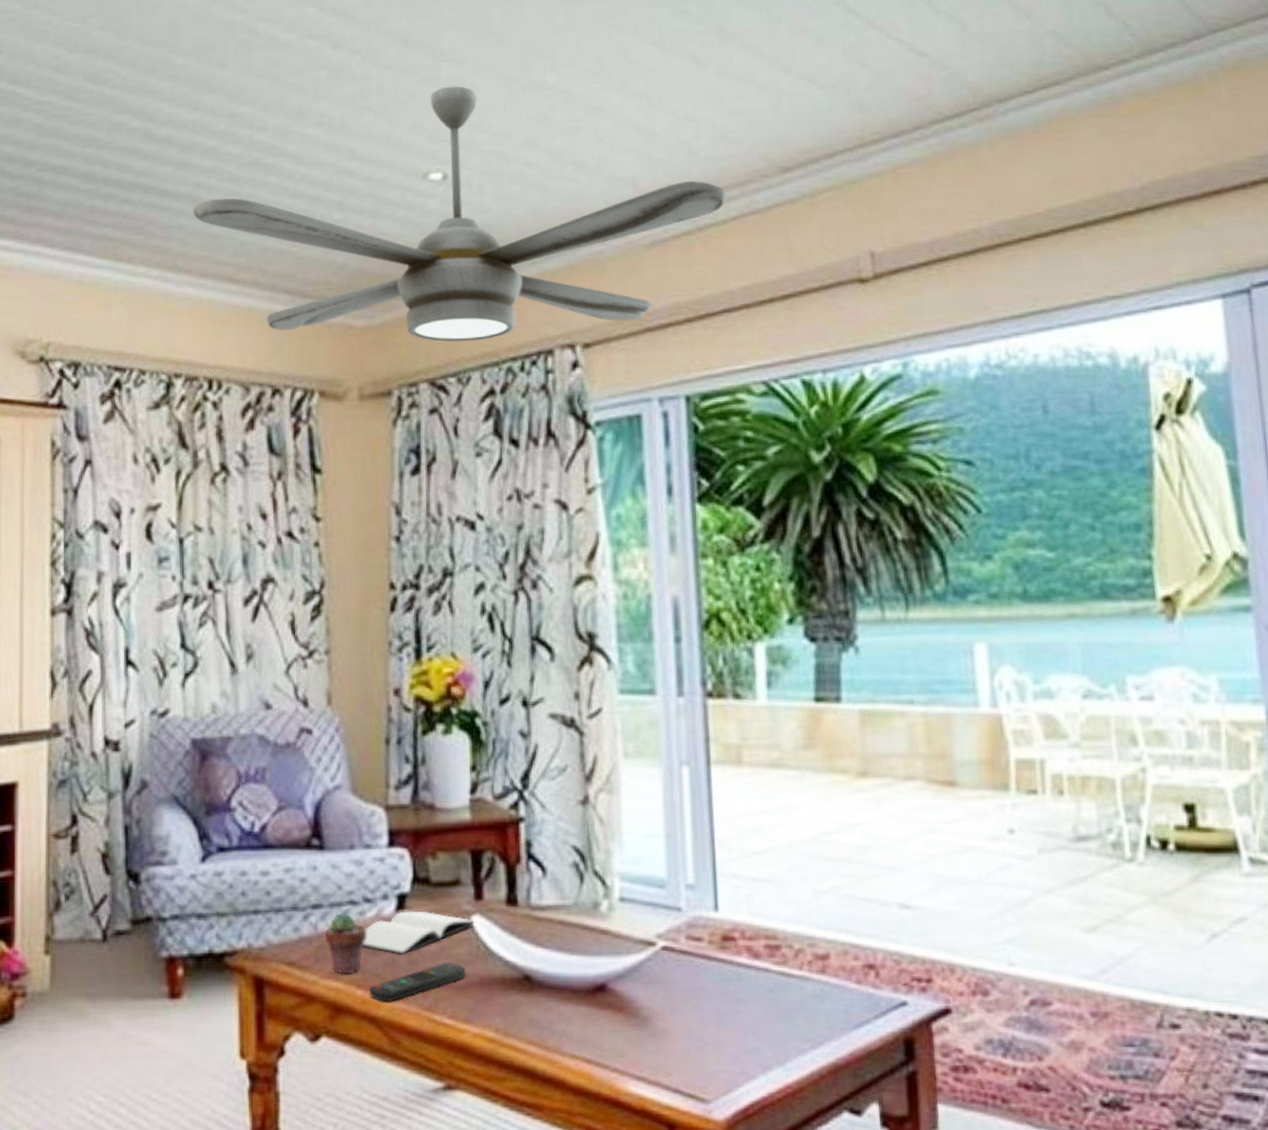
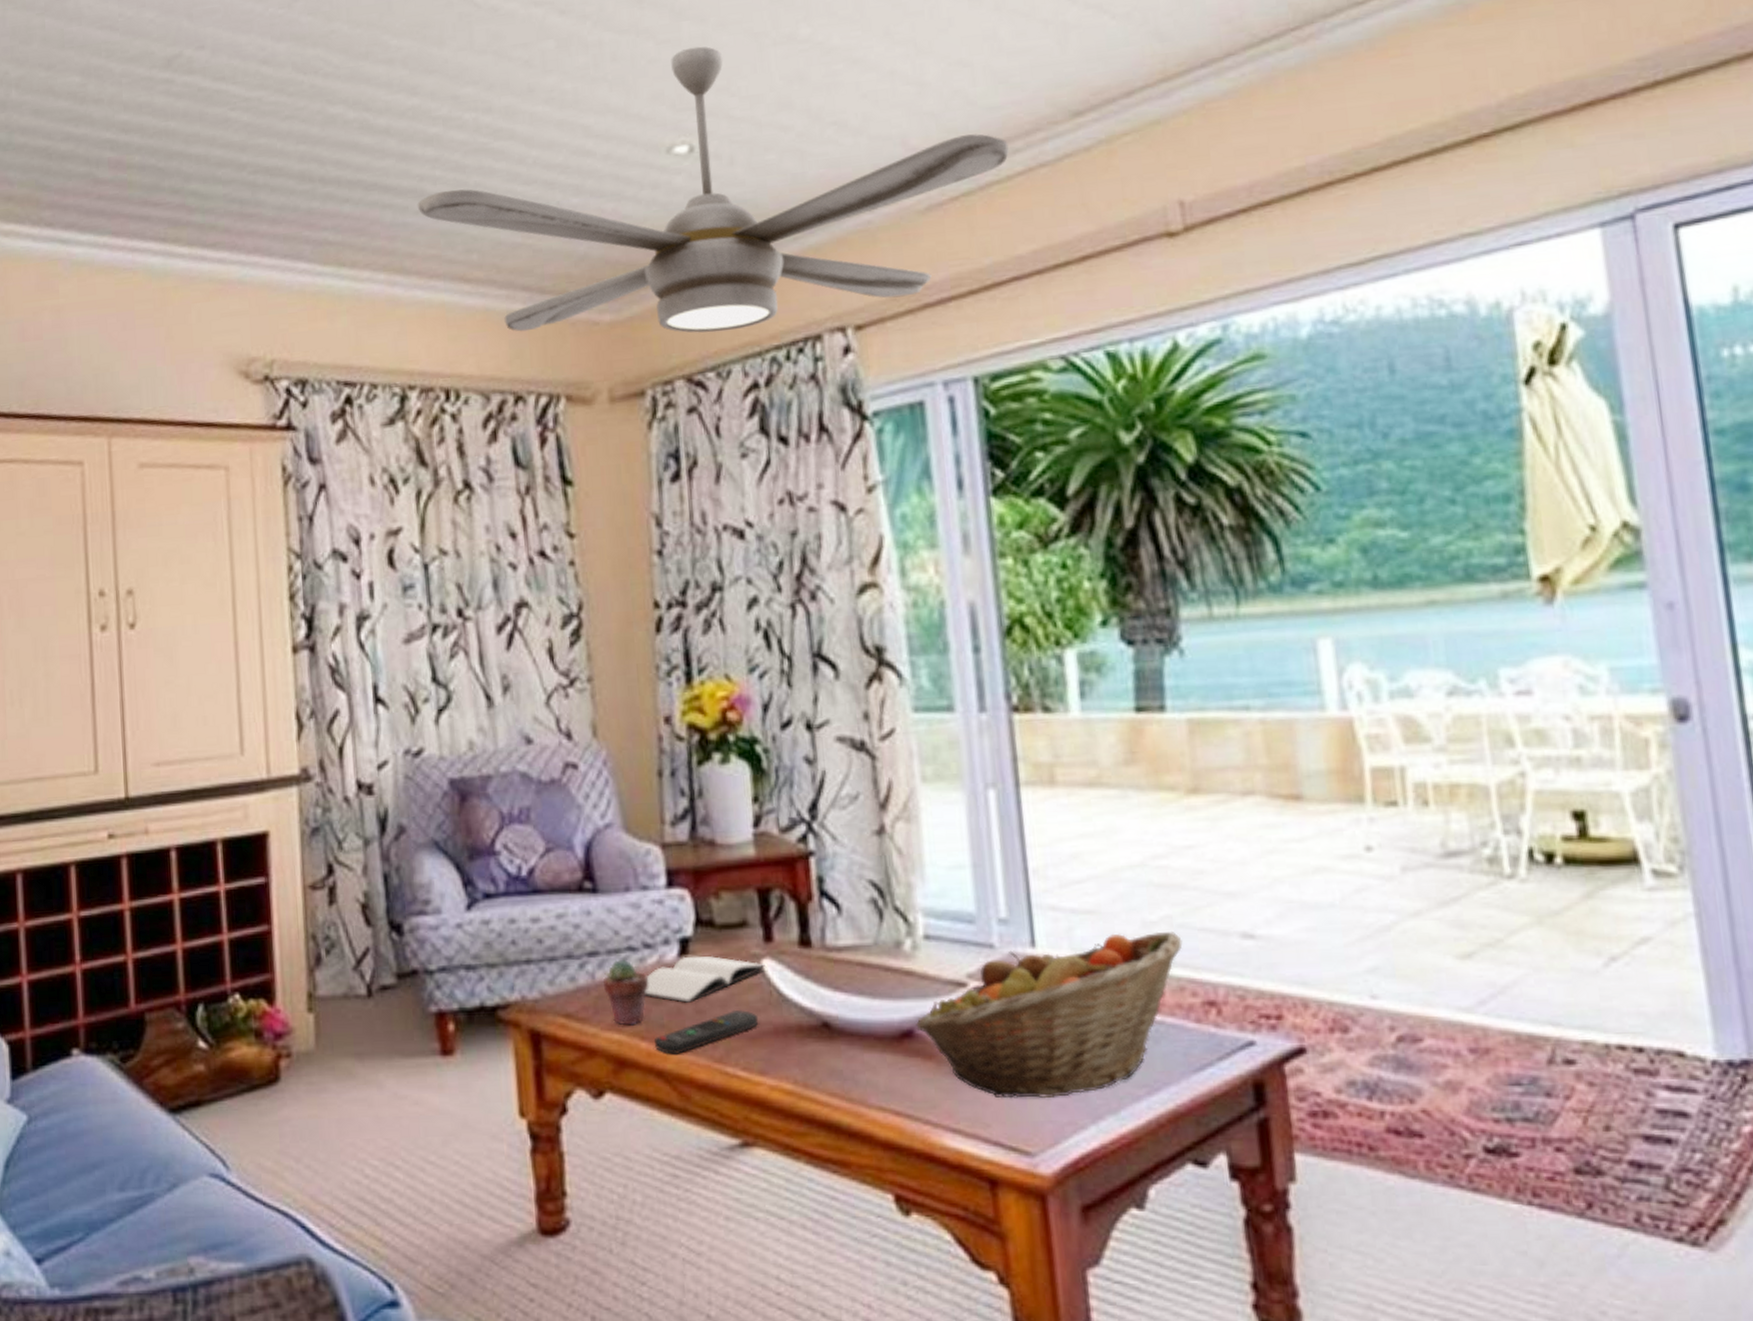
fruit basket: none [608,900,848,1049] -> present [916,931,1183,1099]

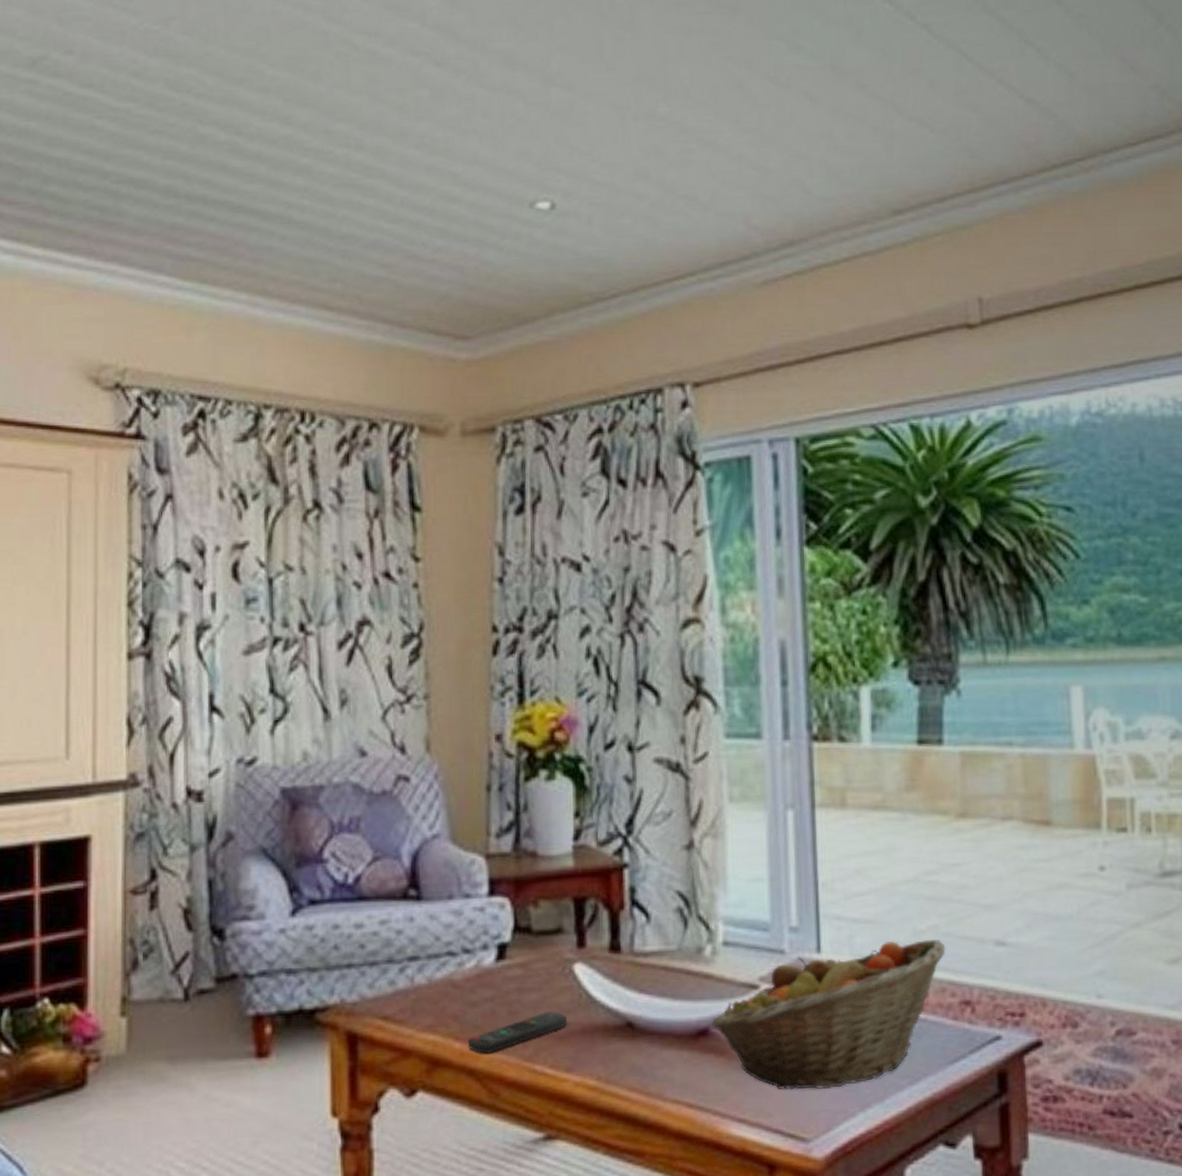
ceiling fan: present [417,46,1009,333] -> none [283,112,837,378]
potted succulent: present [602,959,649,1026] -> none [421,963,466,1027]
book: present [644,956,767,1003] -> none [461,960,578,1005]

